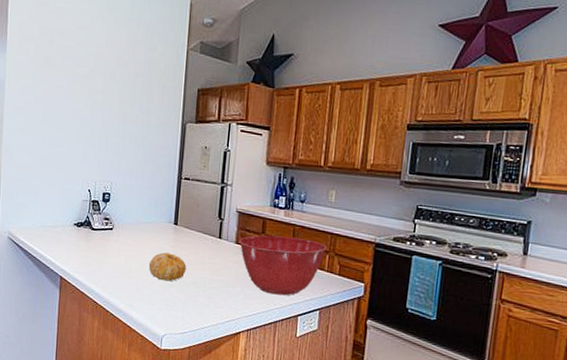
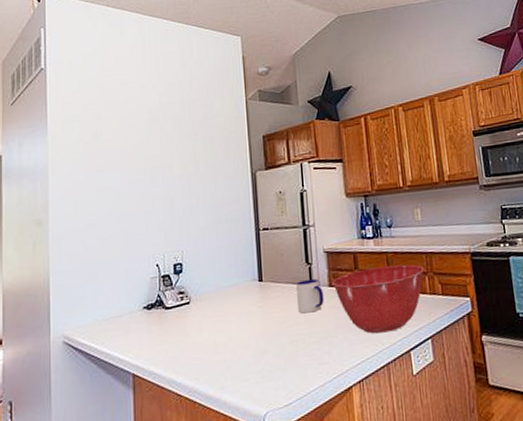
fruit: present [148,252,187,282] -> none [236,314,280,349]
mug: none [205,232,230,263] -> present [296,279,324,314]

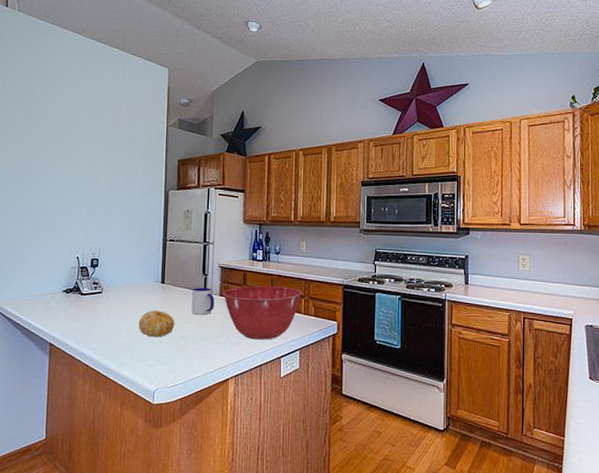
fruit: none [236,314,280,349] -> present [138,310,175,338]

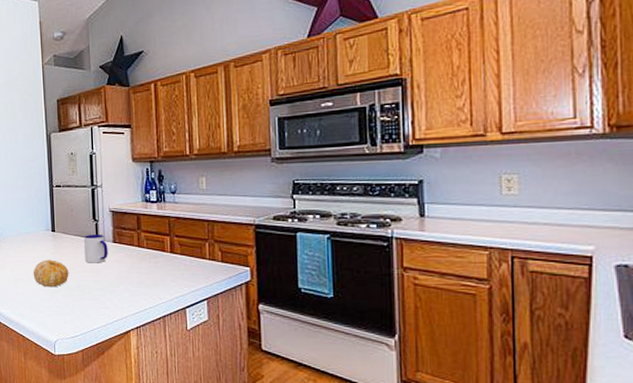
mixing bowl: present [223,286,302,340] -> none [116,230,205,289]

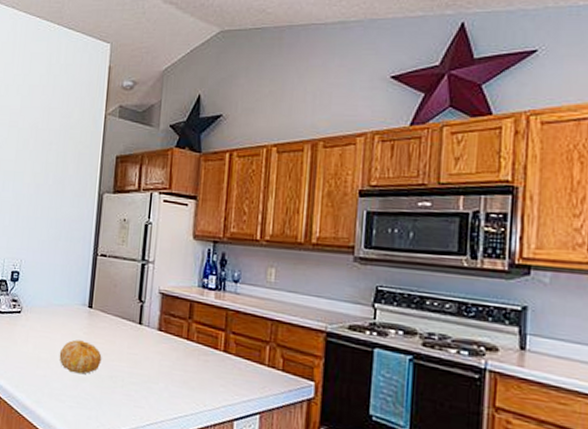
mug: present [84,235,108,263] -> none [123,317,152,353]

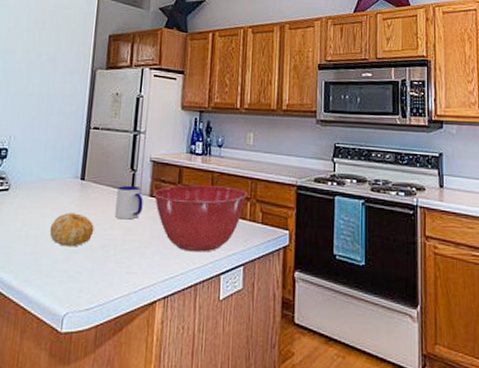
mug: none [123,317,152,353] -> present [115,186,143,220]
mixing bowl: none [162,321,267,395] -> present [153,185,248,252]

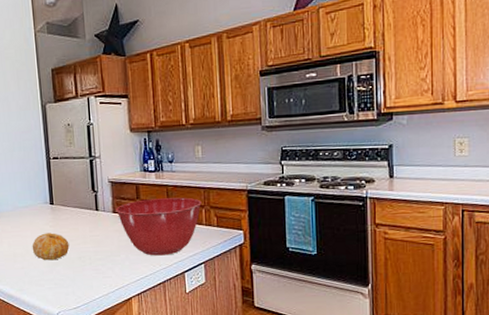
mug: present [115,186,143,220] -> none [83,205,108,235]

